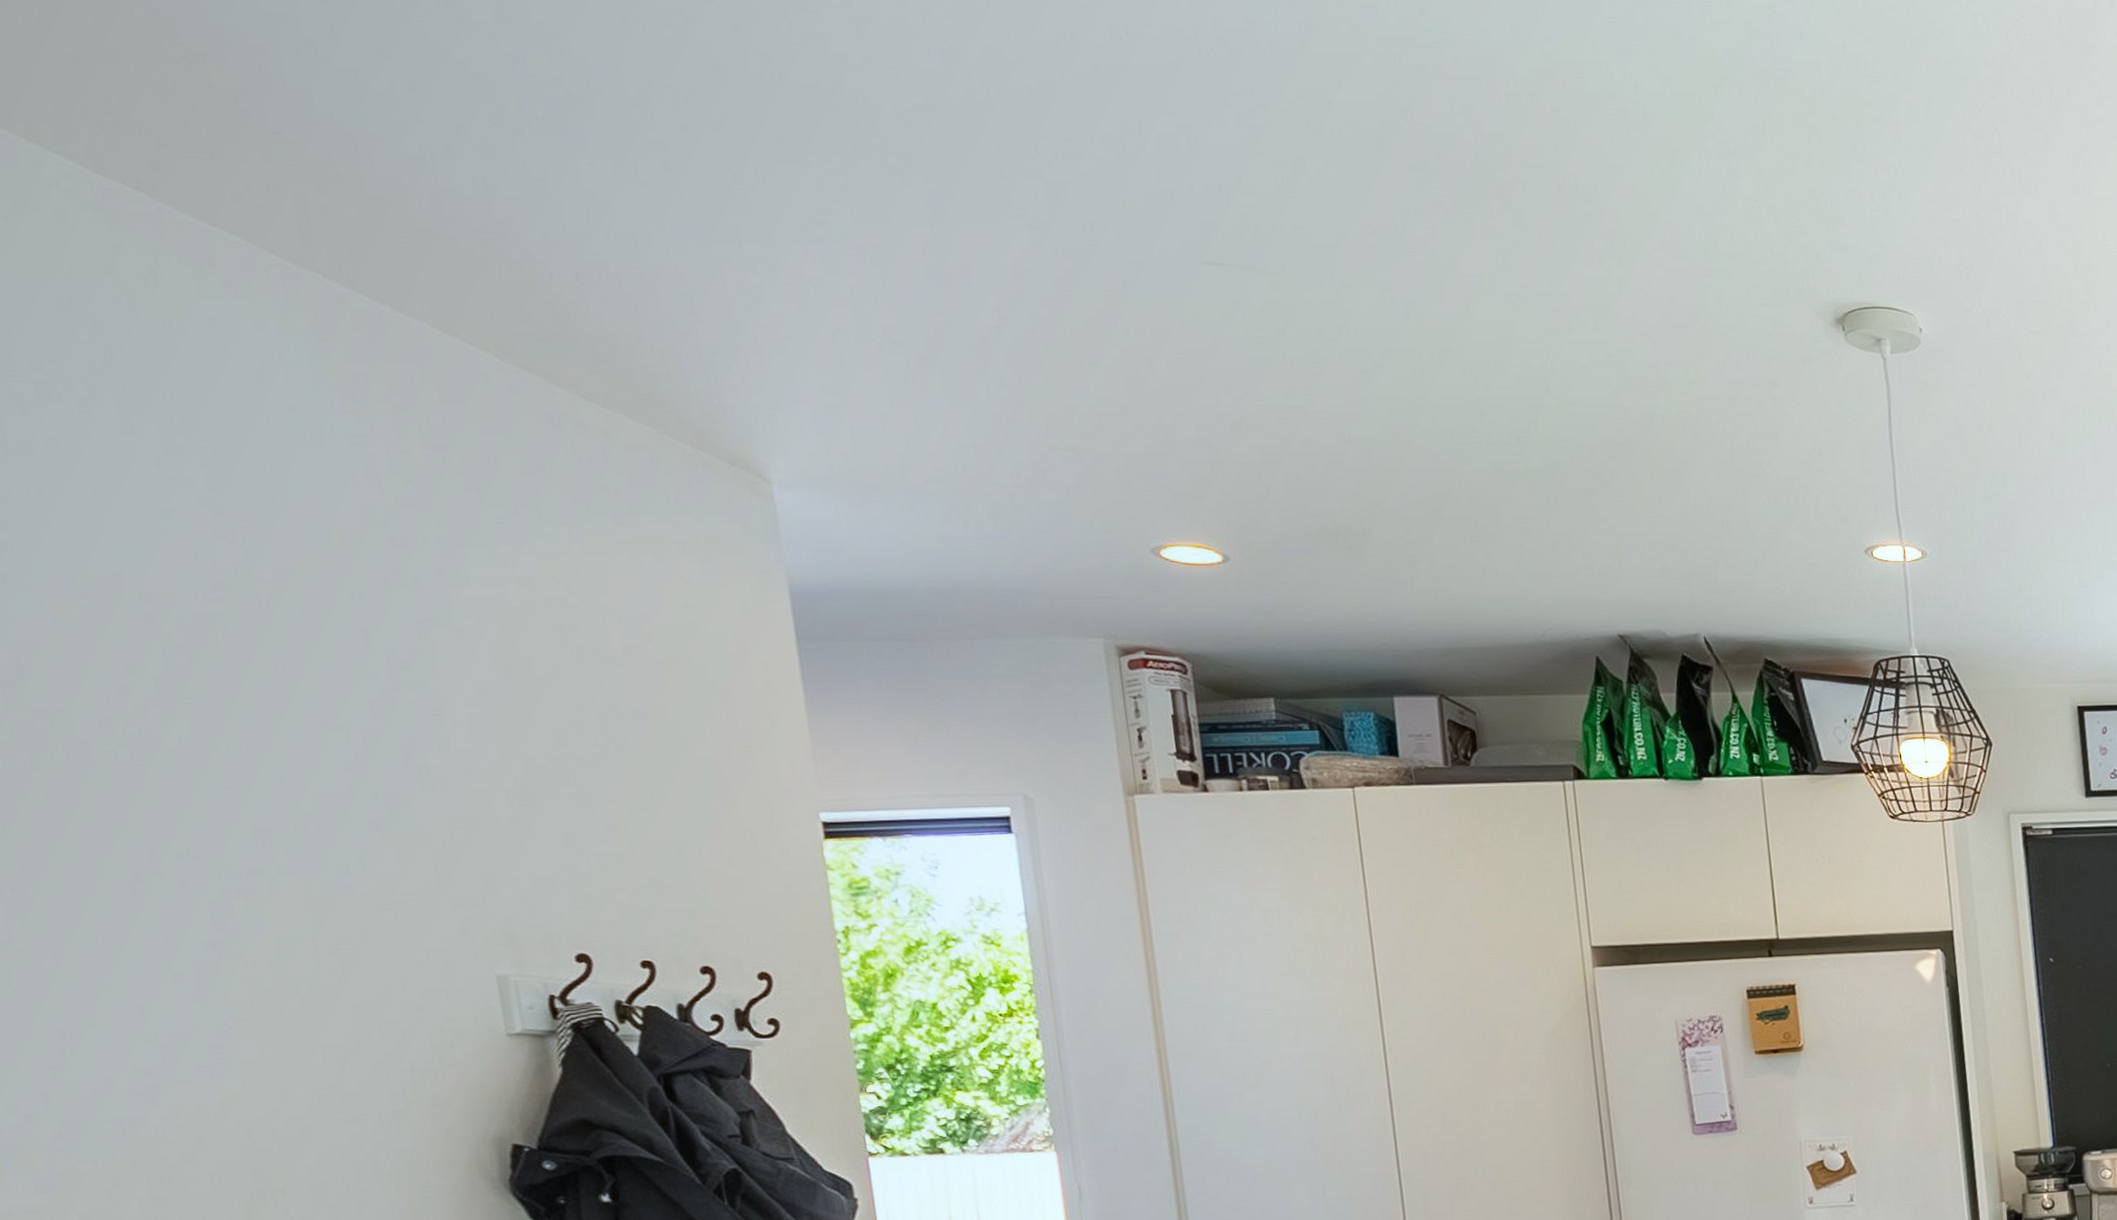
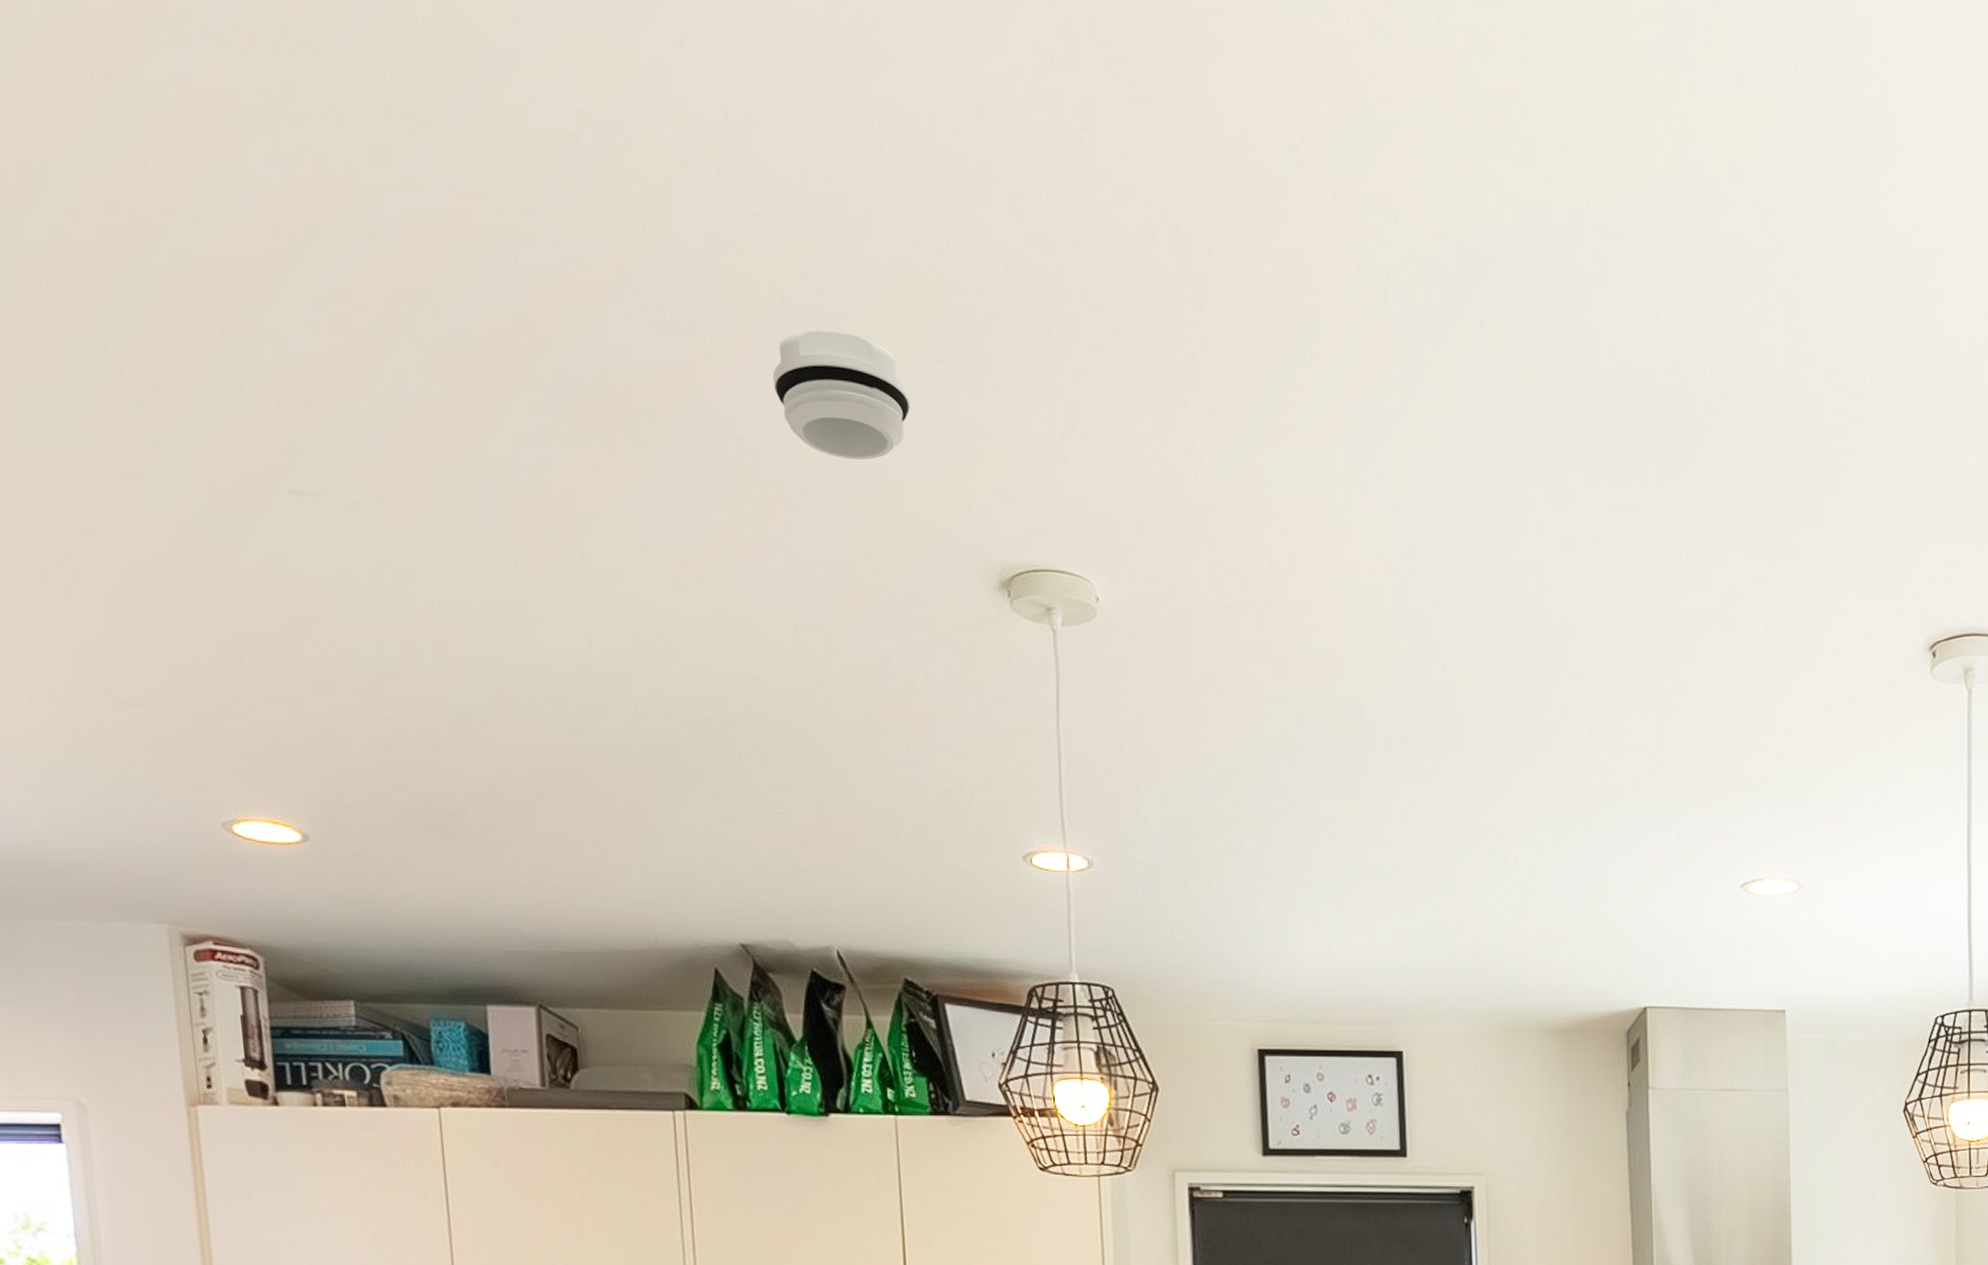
smoke detector: none [1629,111,1751,219] -> present [772,329,911,460]

